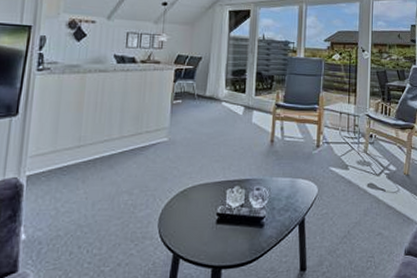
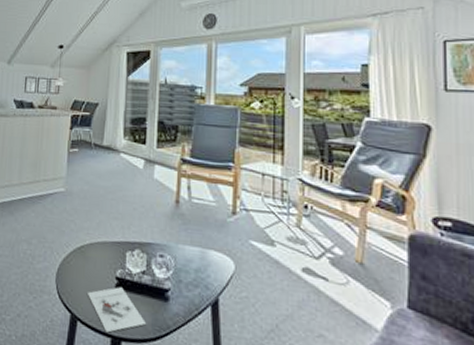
architectural model: none [190,222,245,264] -> present [88,287,147,333]

